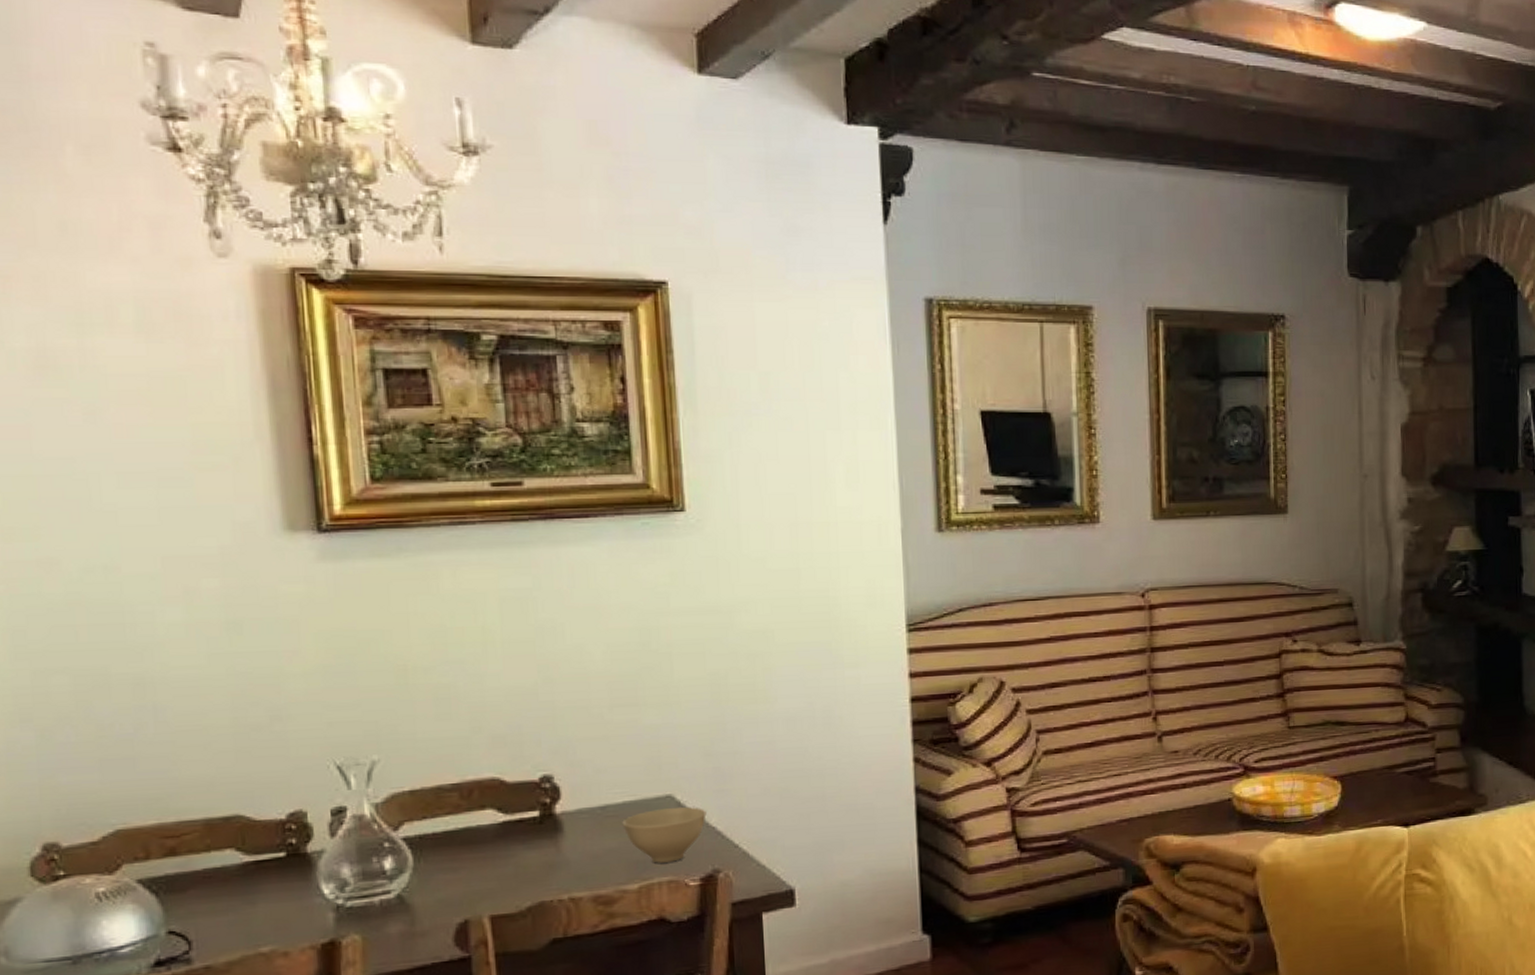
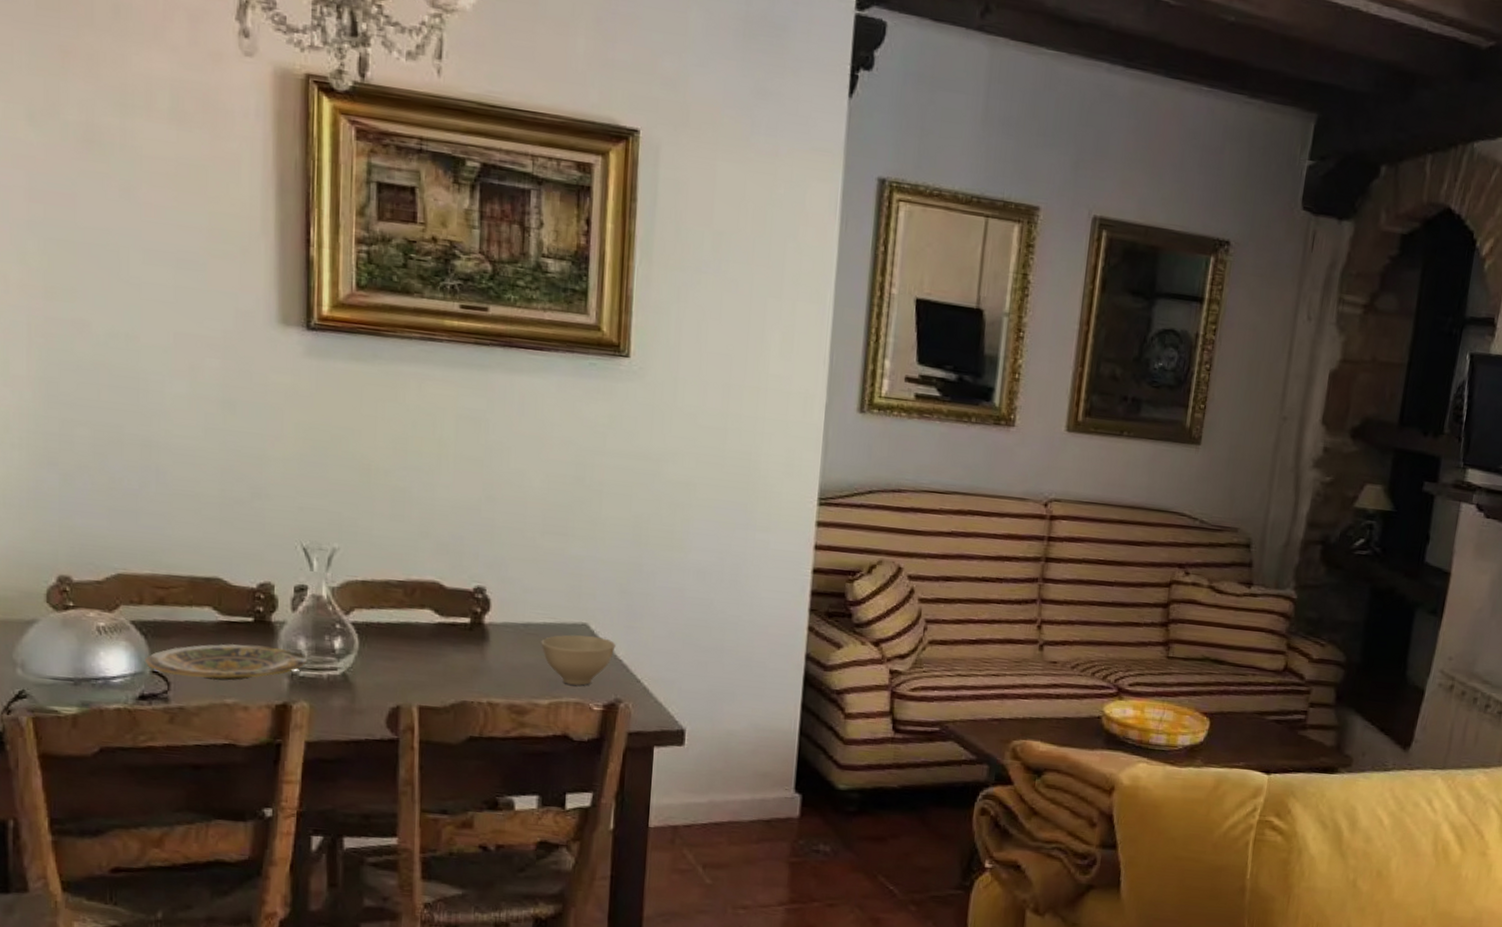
plate: none [157,879,355,932] -> present [144,644,308,681]

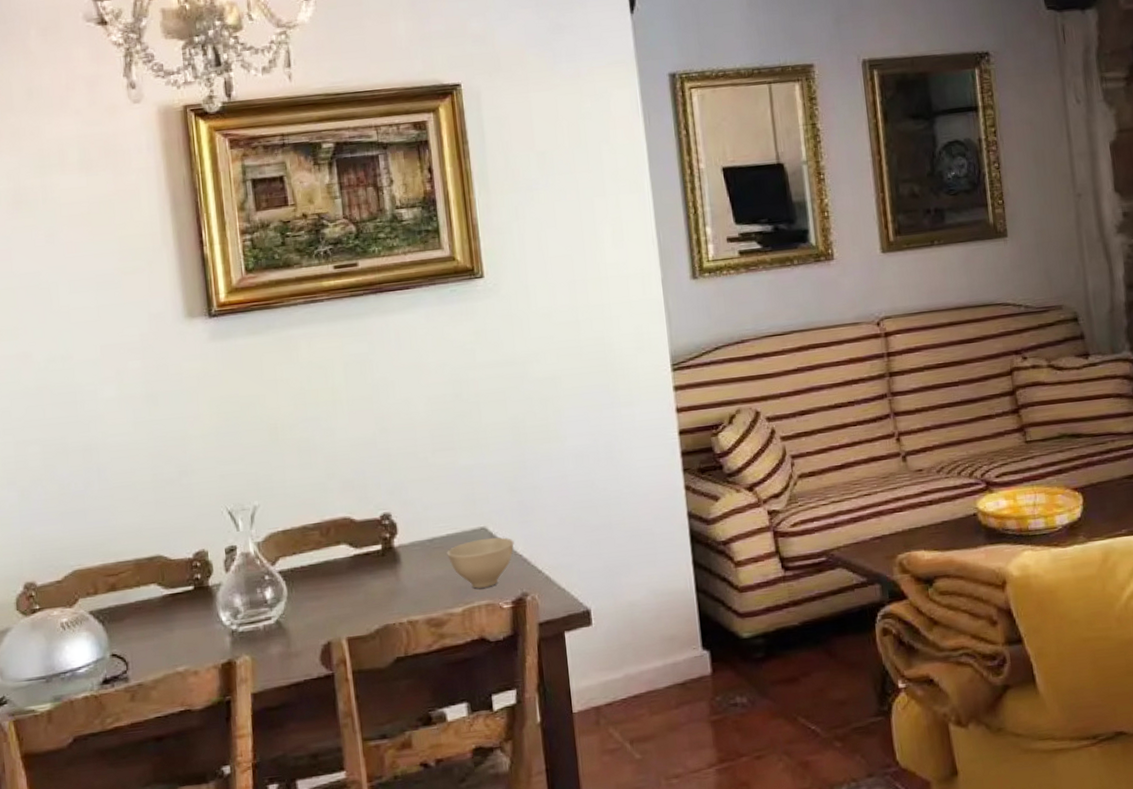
plate: present [144,644,308,681] -> none [104,608,245,655]

